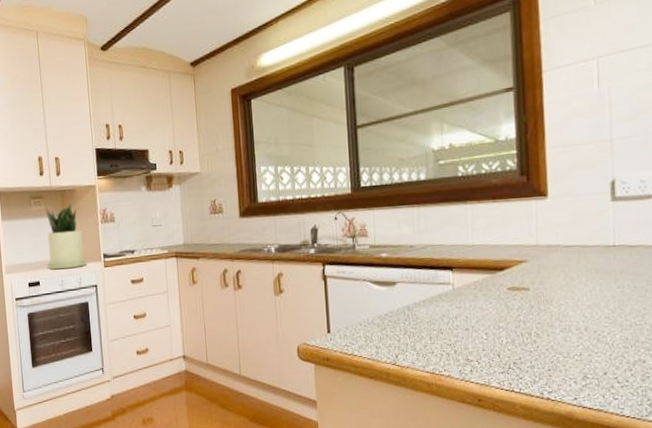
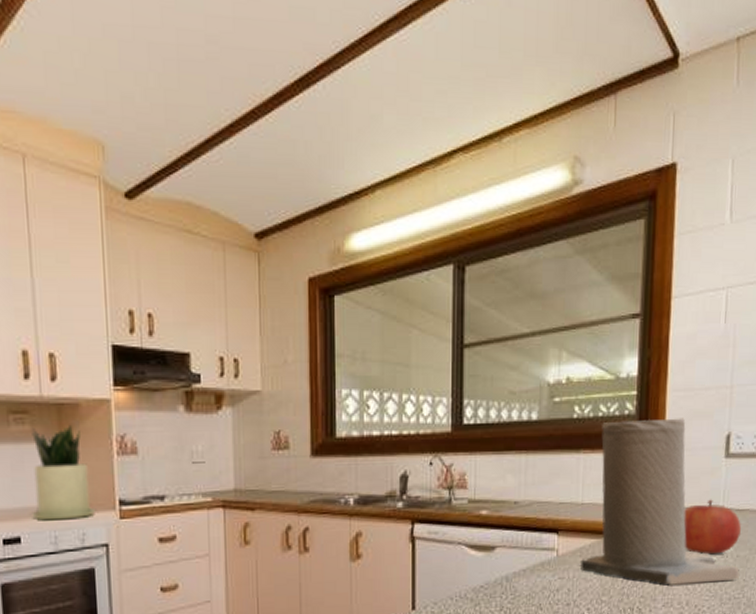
paper towel: none [476,169,640,313] -> present [580,418,740,585]
fruit: none [574,237,636,286] -> present [683,499,741,555]

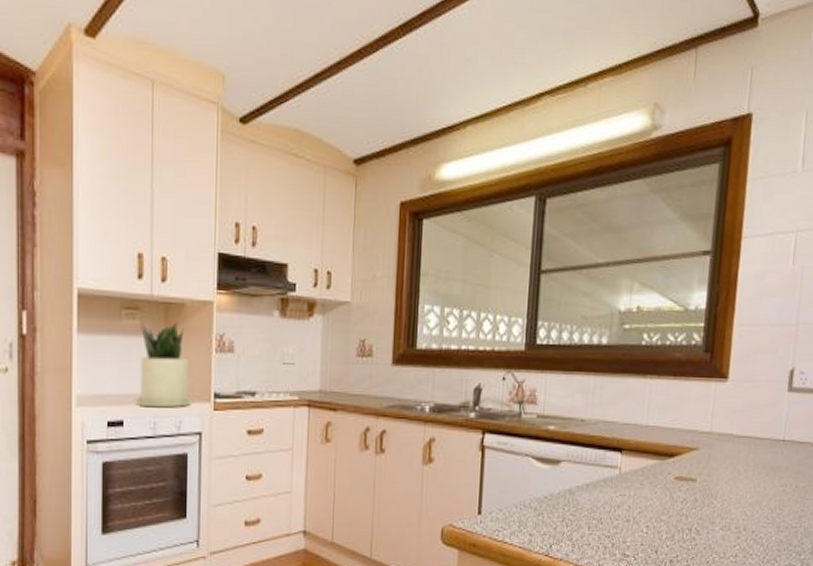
paper towel: present [580,418,740,585] -> none [642,350,799,510]
fruit: present [683,499,741,555] -> none [744,430,801,483]

